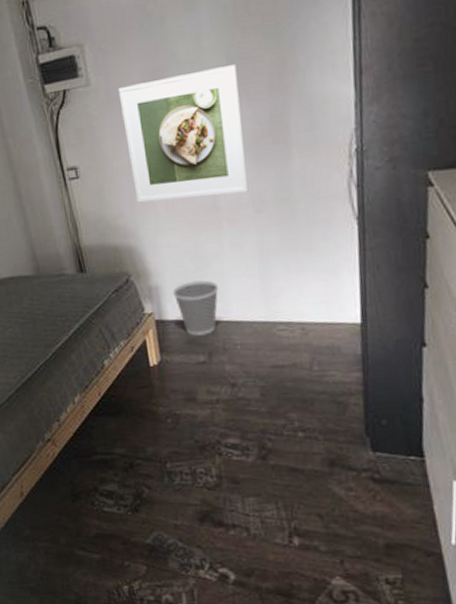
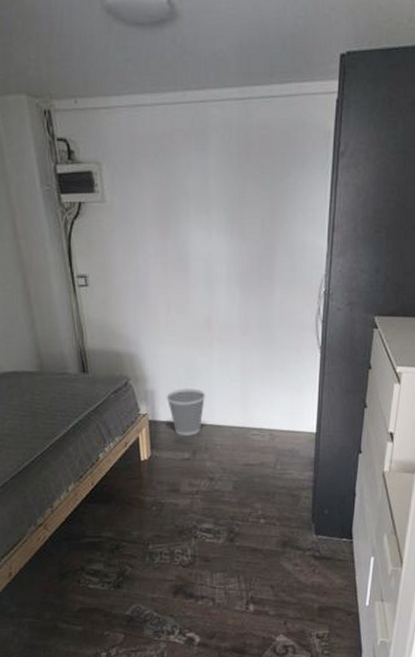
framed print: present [118,64,249,203] -> none [131,206,238,316]

